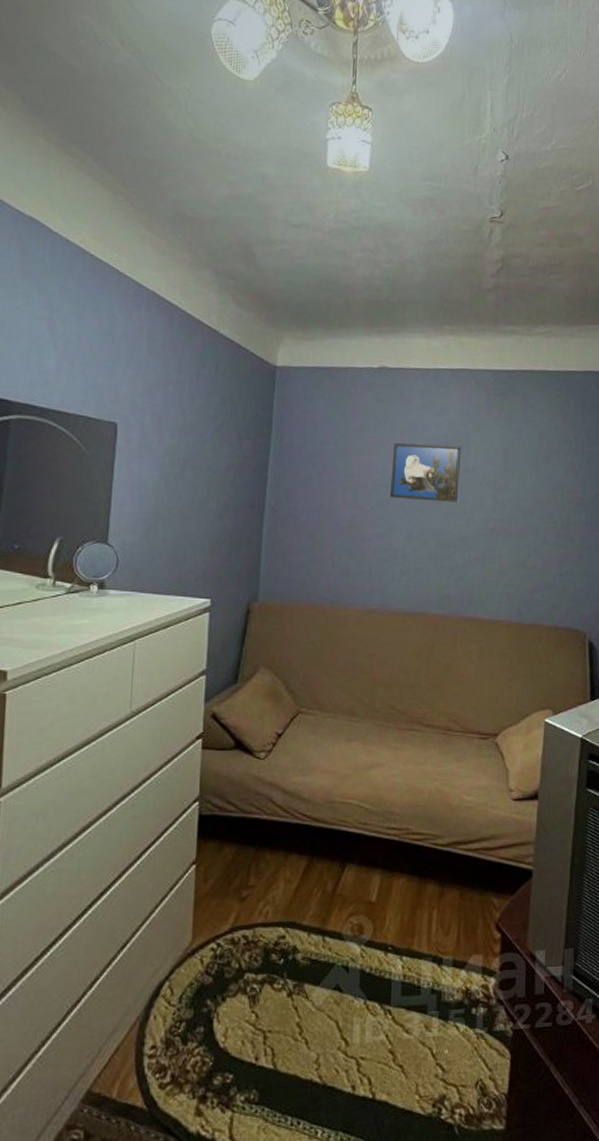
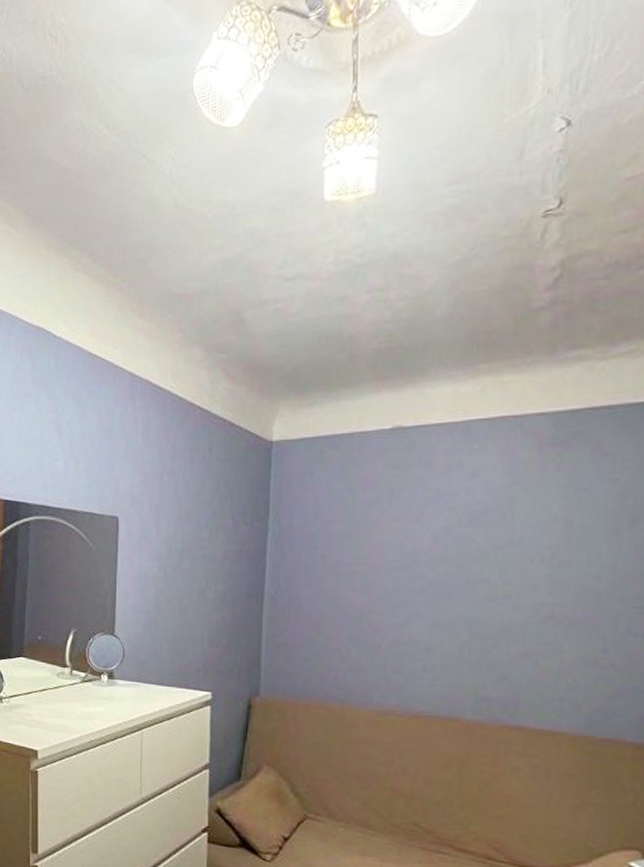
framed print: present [390,443,462,502] -> none [409,513,504,584]

